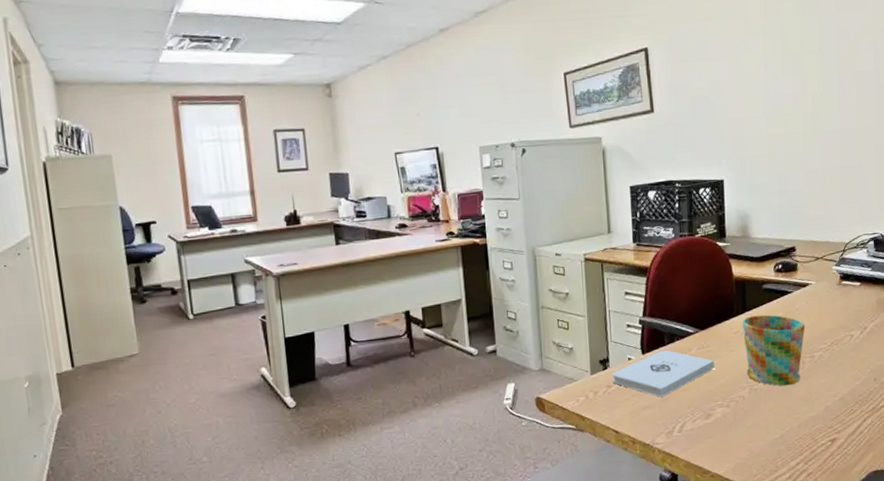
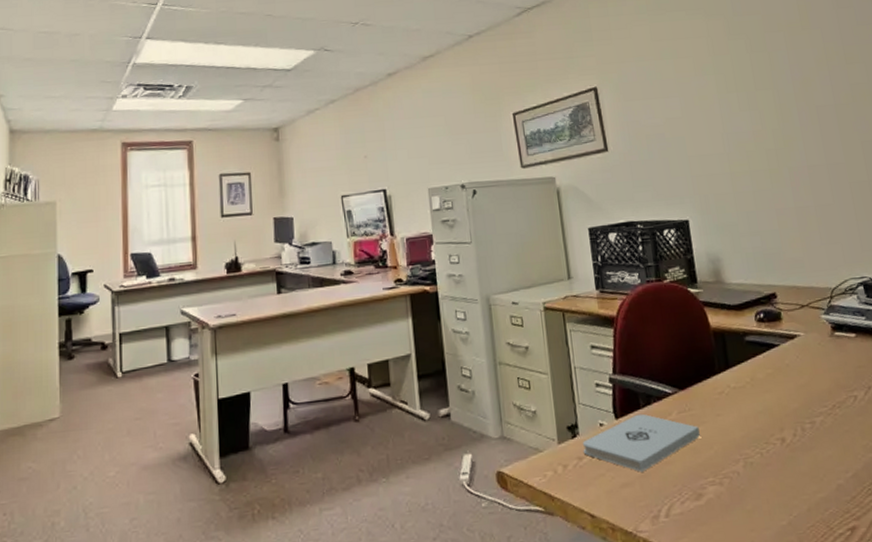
mug: present [743,314,806,386] -> none [727,371,803,459]

